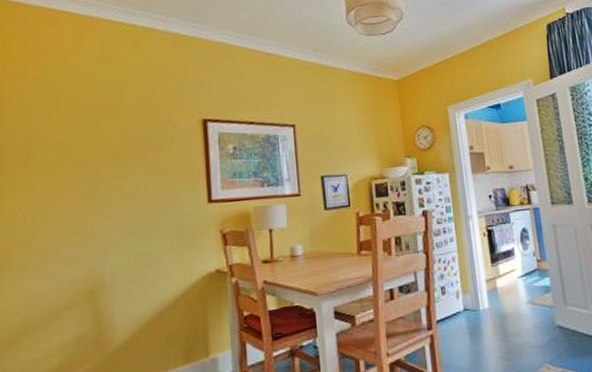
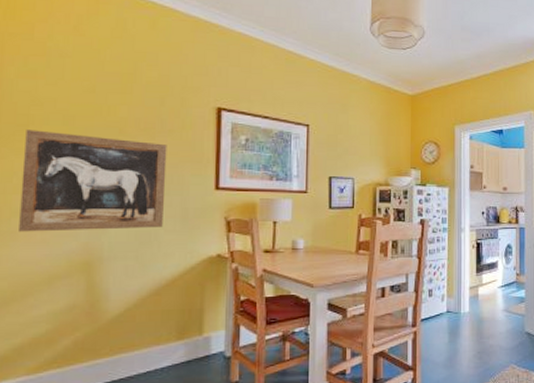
wall art: none [26,162,160,266] -> present [19,129,167,232]

